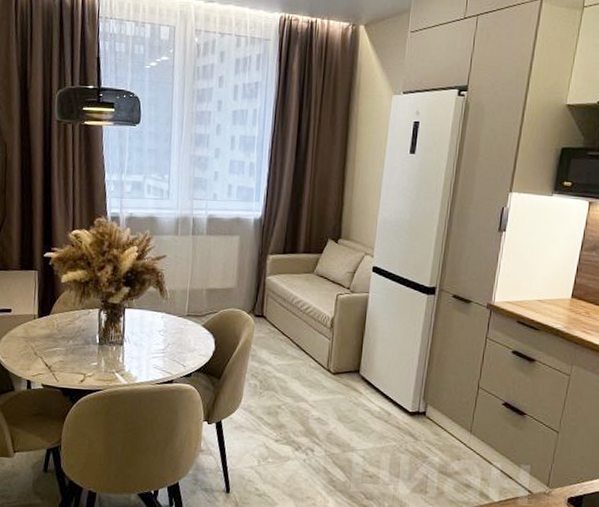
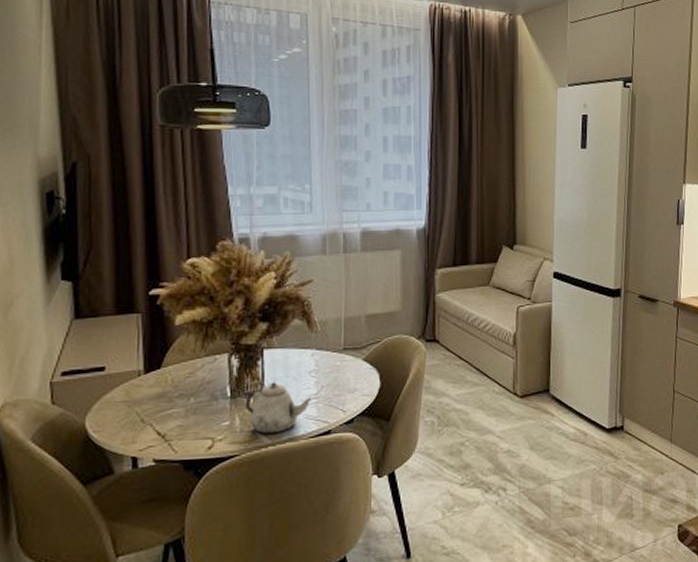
teapot: none [109,336,160,376] -> present [244,382,312,433]

